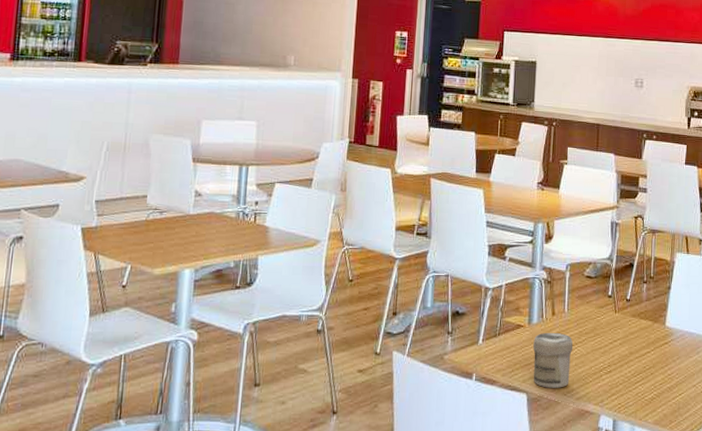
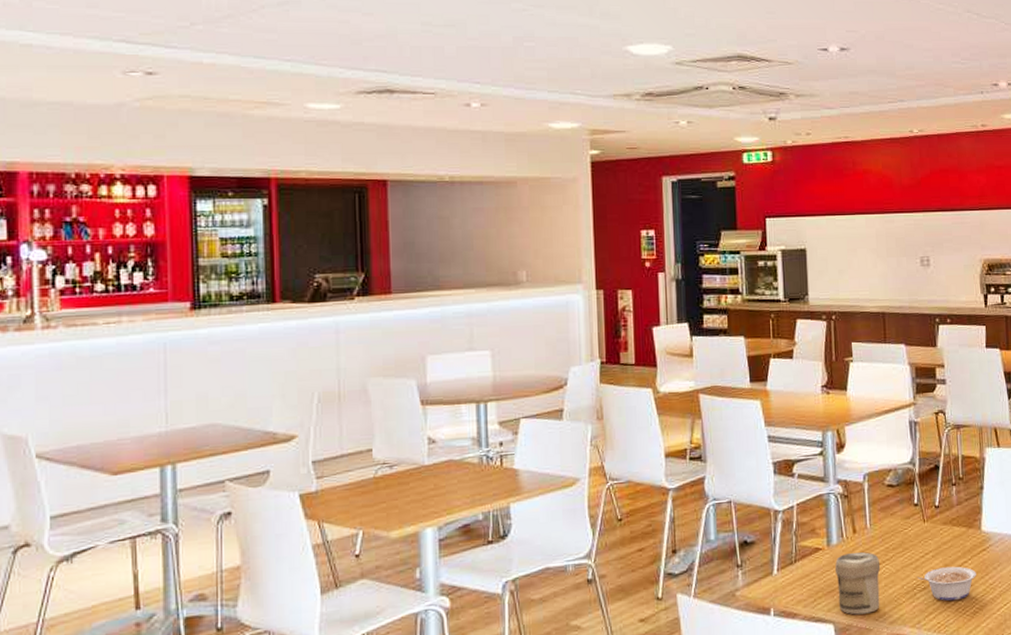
legume: none [604,355,657,386] -> present [917,566,976,601]

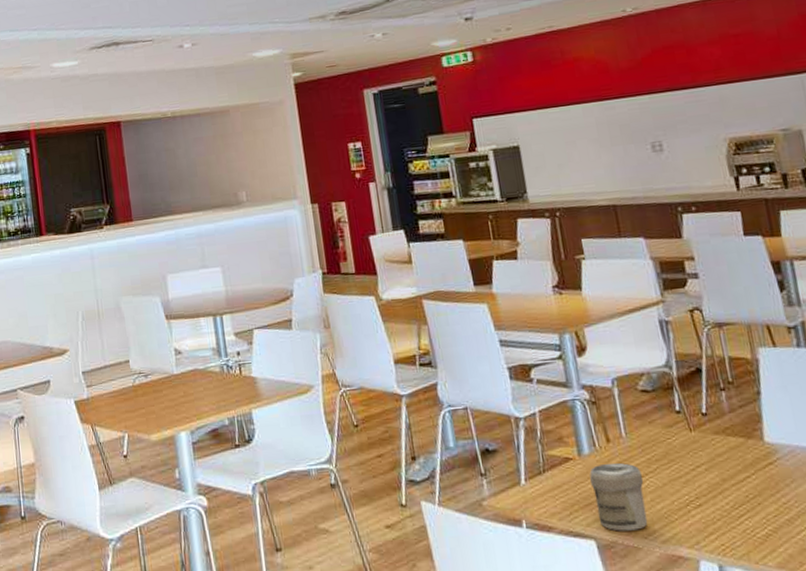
legume: present [917,566,976,601] -> none [689,481,764,521]

